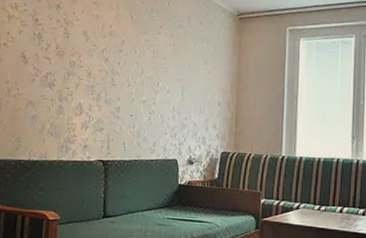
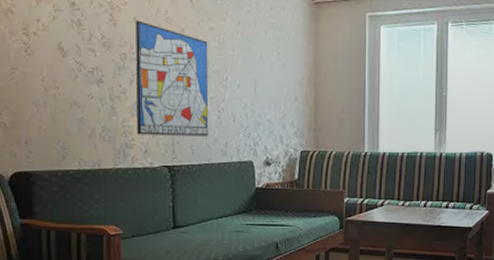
wall art: none [78,33,144,135] -> present [135,20,209,136]

